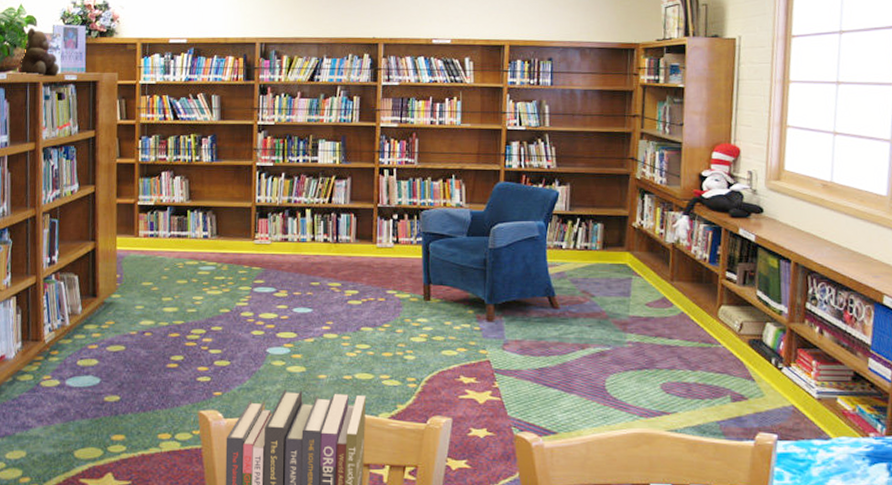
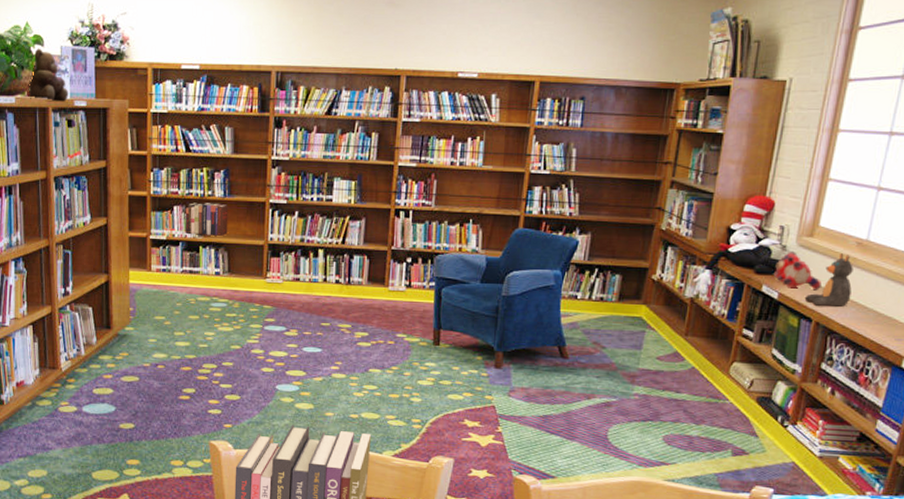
books: none [173,168,216,199] -> present [185,202,229,236]
stuffed animal: none [748,195,795,232] -> present [773,252,822,291]
stuffed animal: none [780,195,825,248] -> present [804,253,853,308]

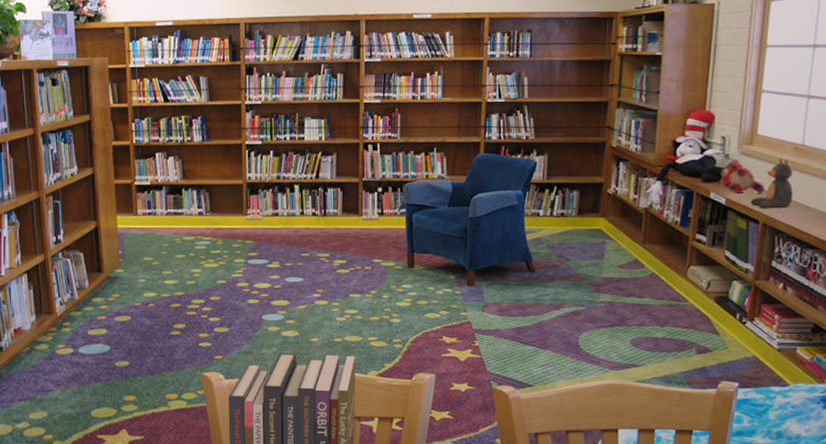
teddy bear: present [29,48,68,102] -> none [14,15,51,64]
books: present [185,202,229,236] -> none [166,148,208,179]

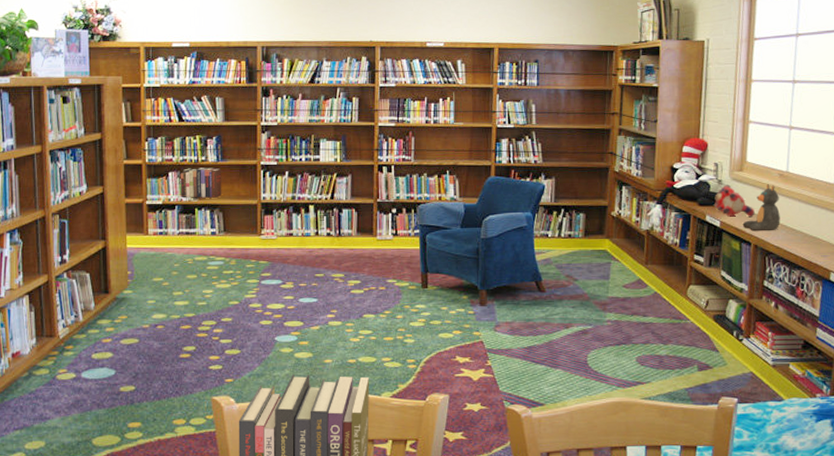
books: none [166,148,208,179] -> present [180,167,222,198]

